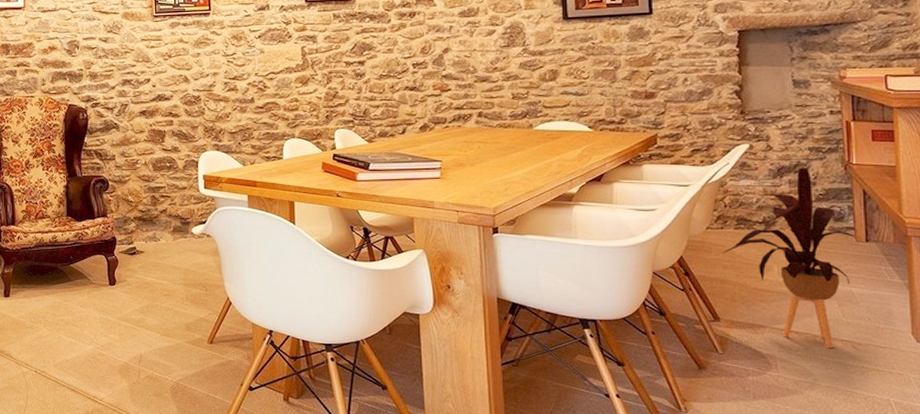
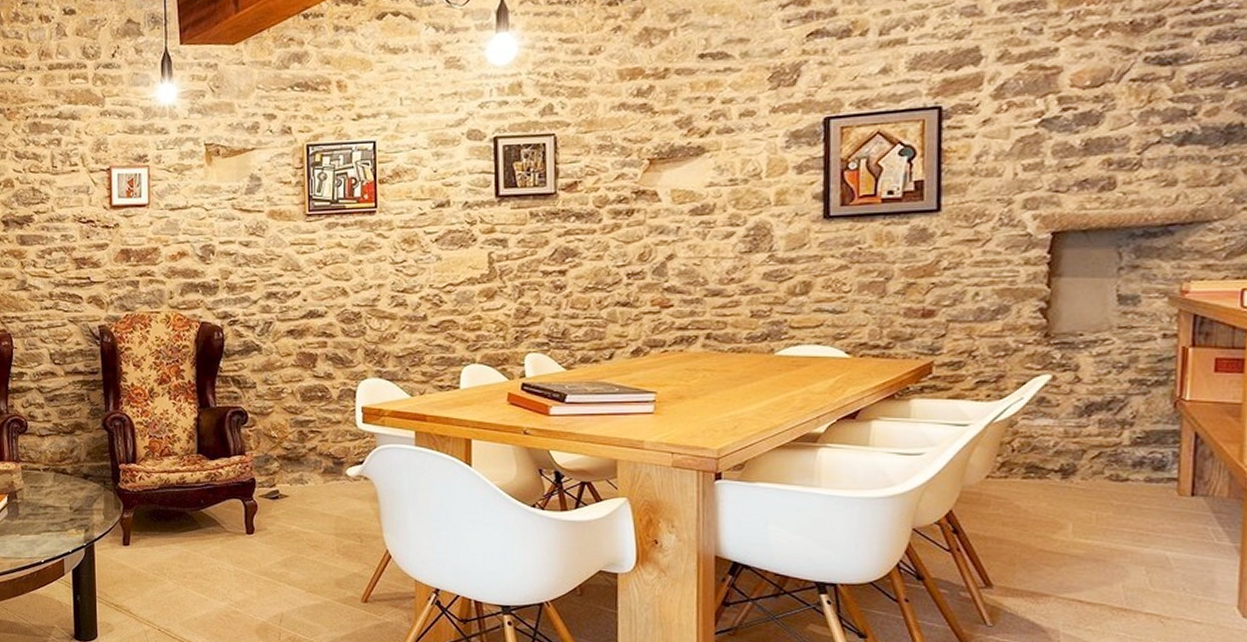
house plant: present [723,168,856,349] -> none [1004,404,1179,623]

